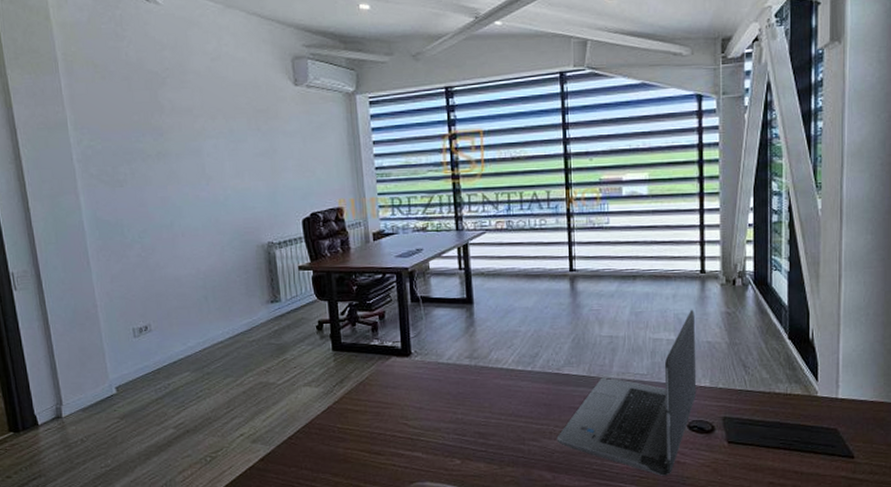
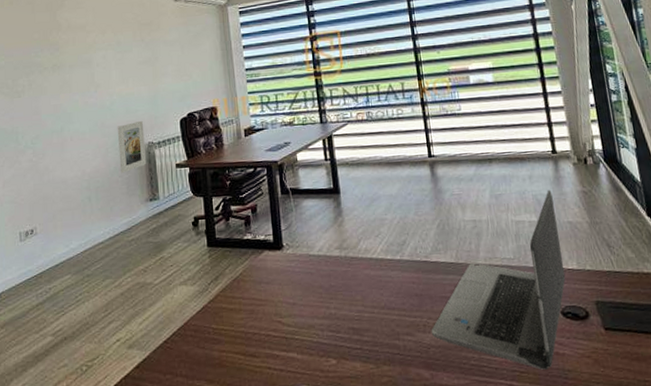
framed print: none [233,218,267,273] -> present [117,120,147,174]

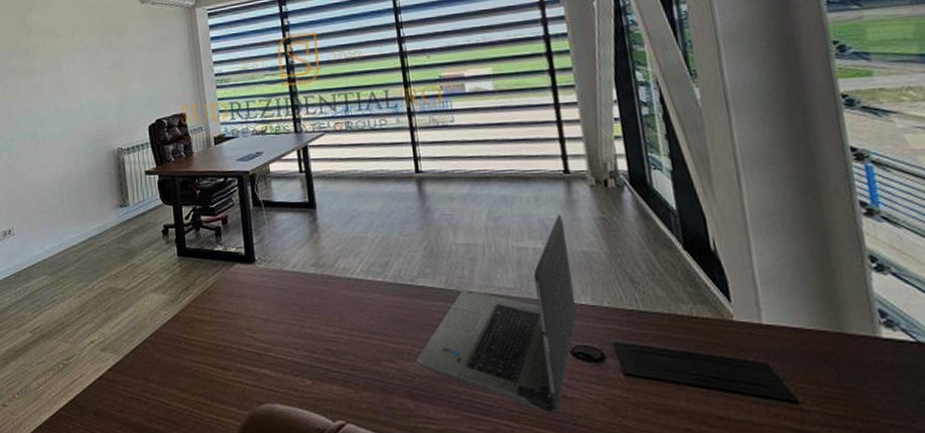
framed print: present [117,120,147,174] -> none [87,126,116,179]

